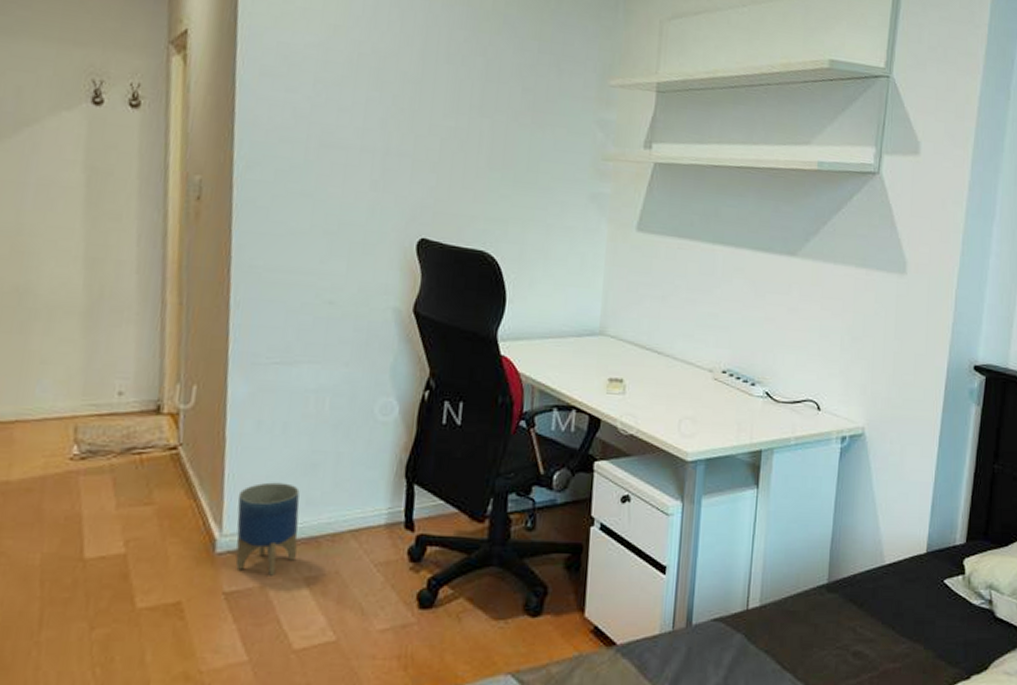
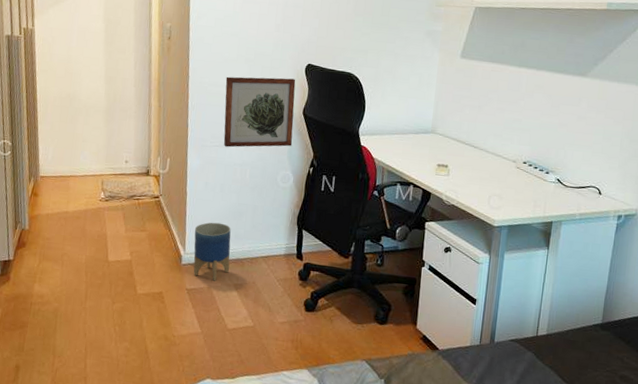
wall art: none [287,257,403,365] -> present [223,76,296,148]

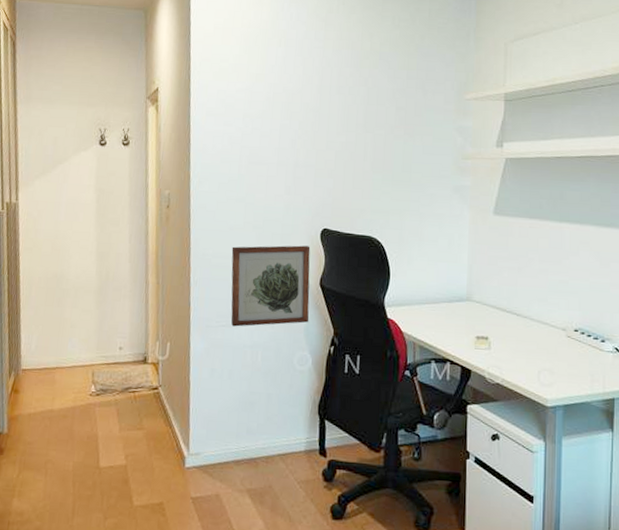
planter: present [193,222,231,281] -> none [199,415,242,487]

